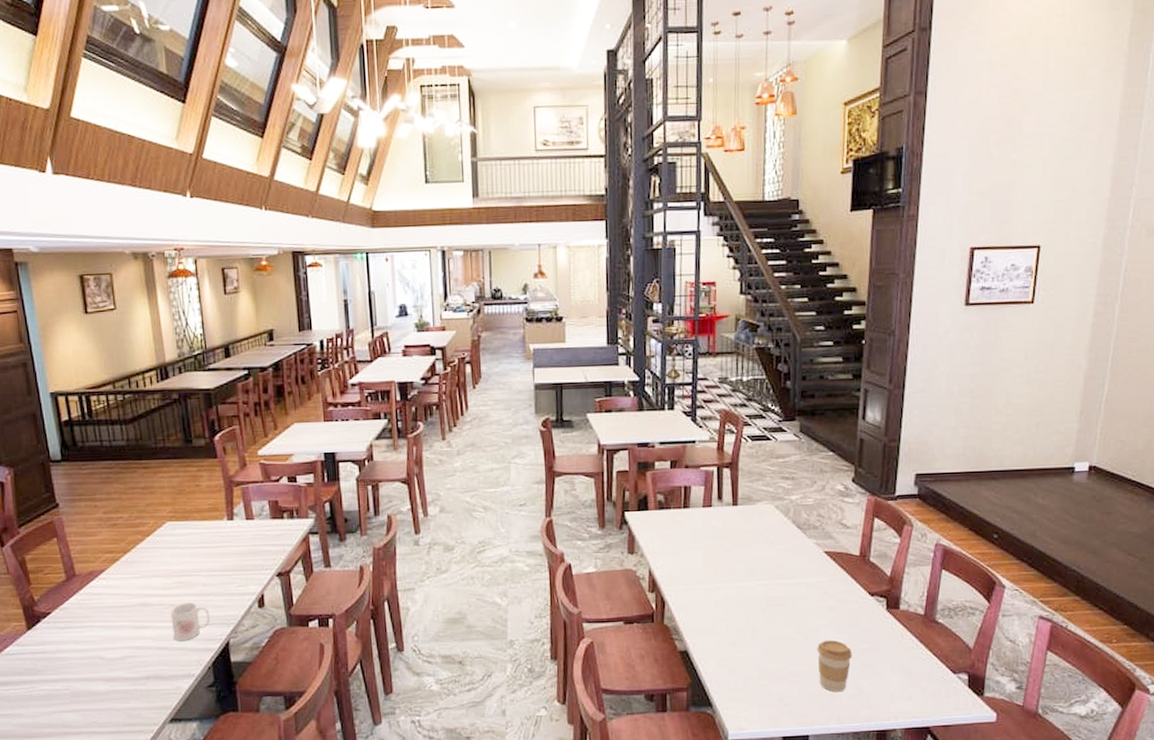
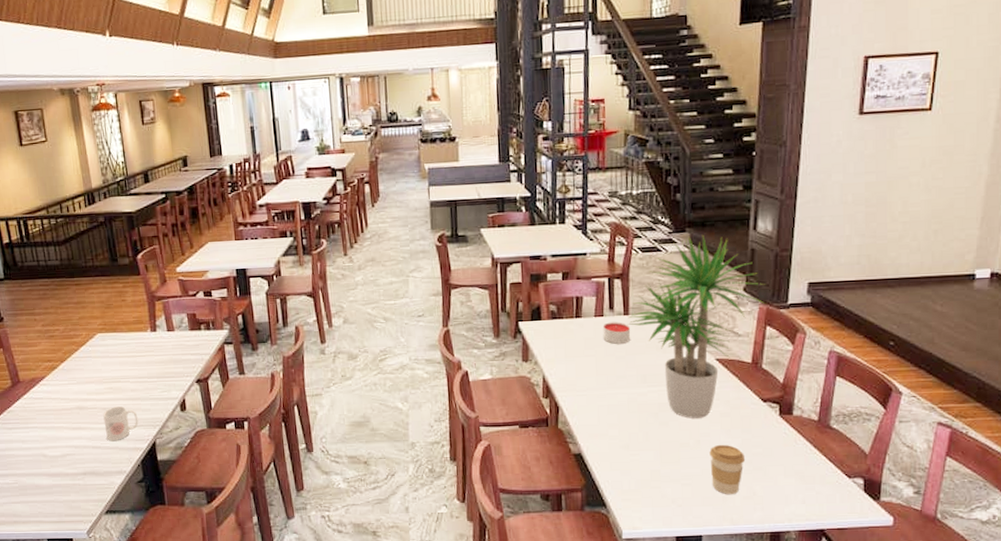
candle: none [711,513,739,536] -> present [603,322,631,344]
potted plant: none [735,423,873,613] -> present [627,234,765,419]

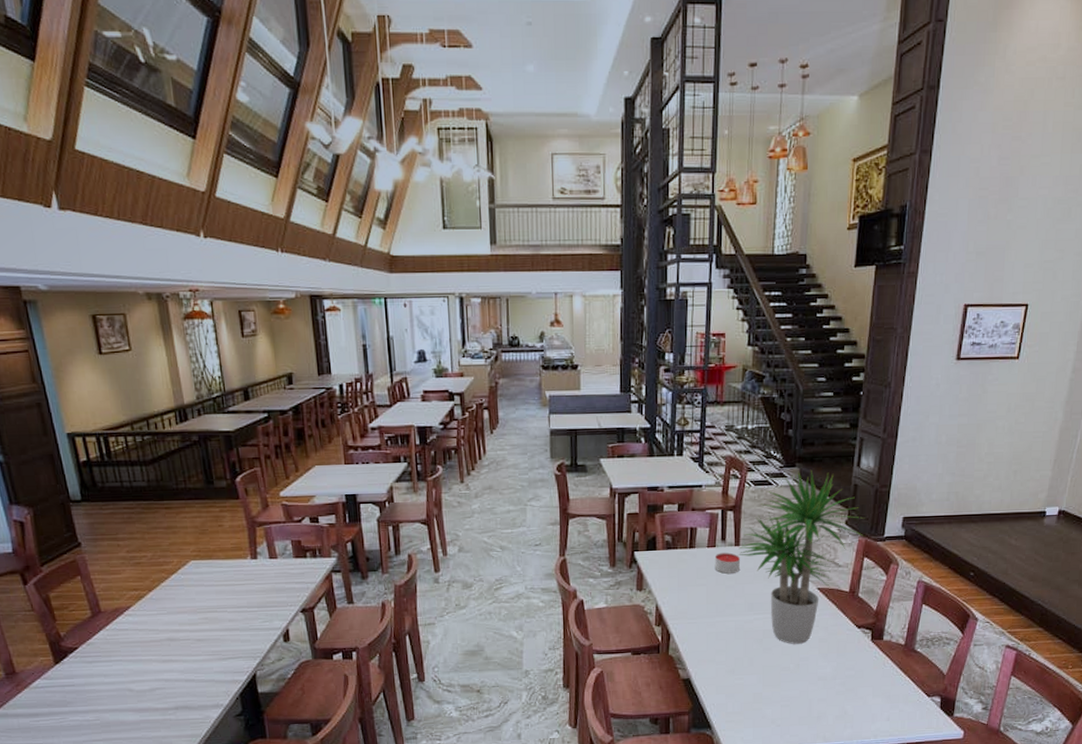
mug: present [103,406,139,441] -> none [197,637,237,673]
coffee cup: present [709,444,745,495] -> none [807,667,839,715]

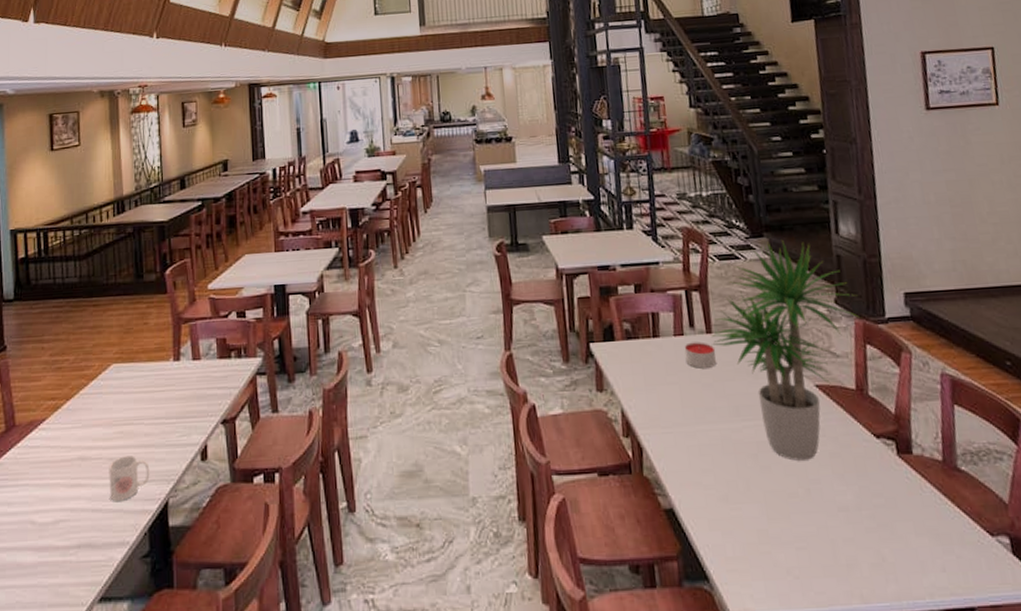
mug: none [197,637,237,673] -> present [109,455,150,501]

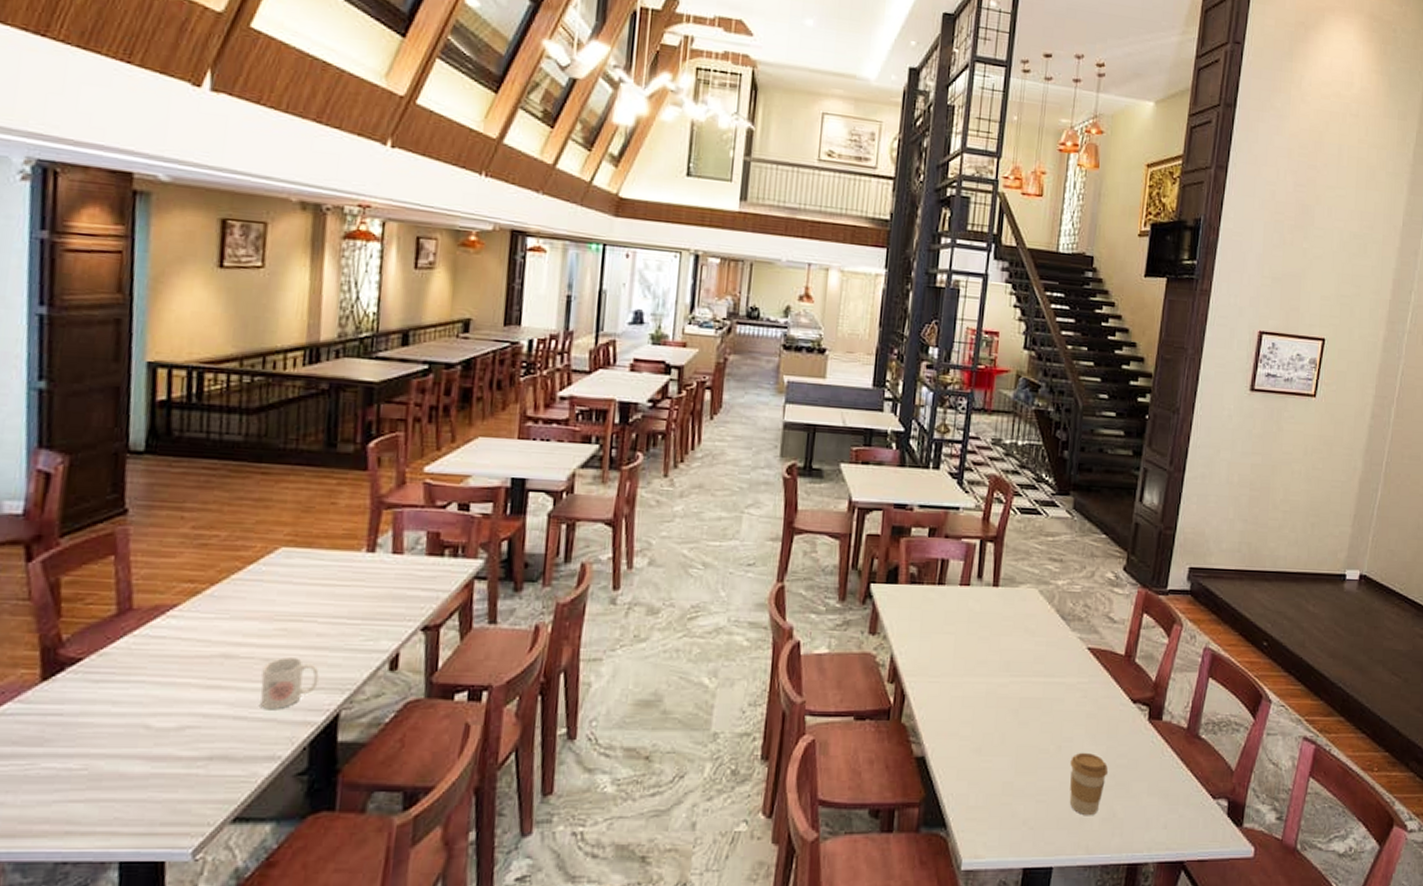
candle: present [684,342,716,369] -> none [966,593,999,621]
potted plant: present [711,239,860,461] -> none [995,500,1146,719]
coffee cup: none [823,493,866,562] -> present [1069,752,1108,816]

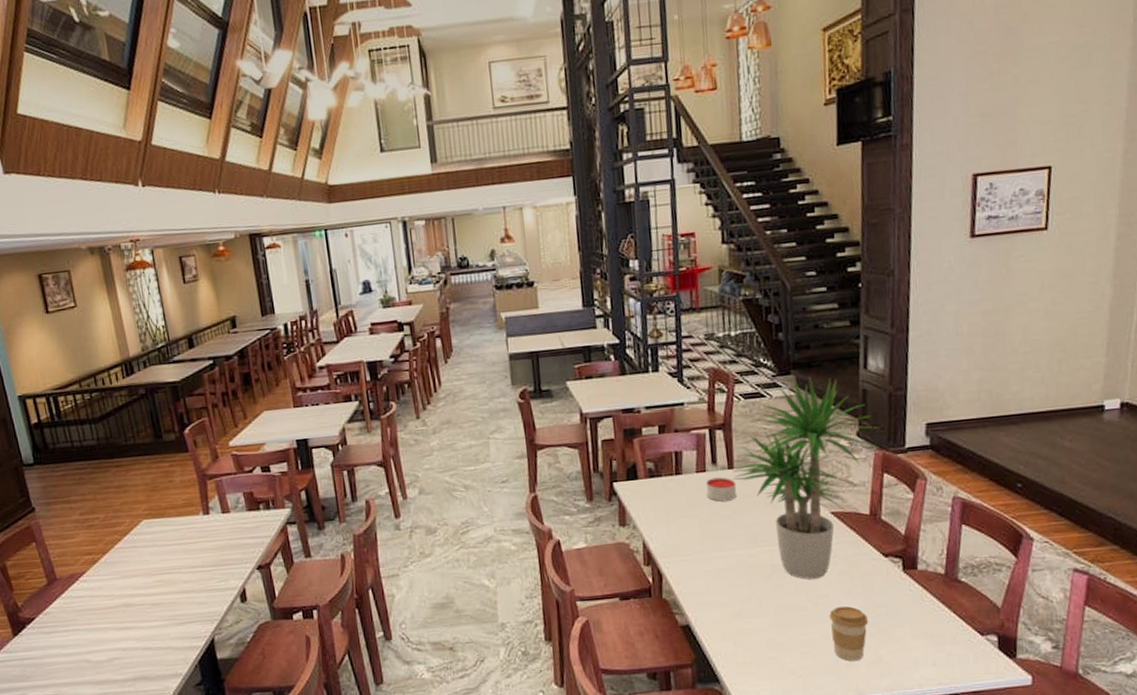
mug: present [260,657,319,709] -> none [153,600,194,640]
candle: none [966,593,999,621] -> present [705,477,737,502]
potted plant: none [995,500,1146,719] -> present [732,376,880,580]

